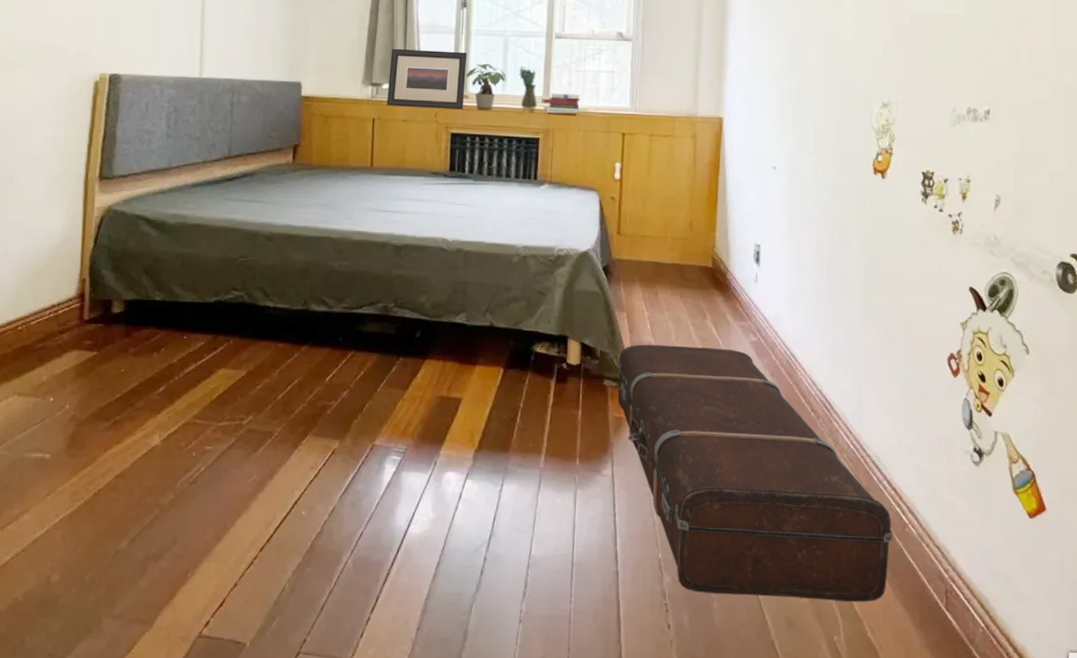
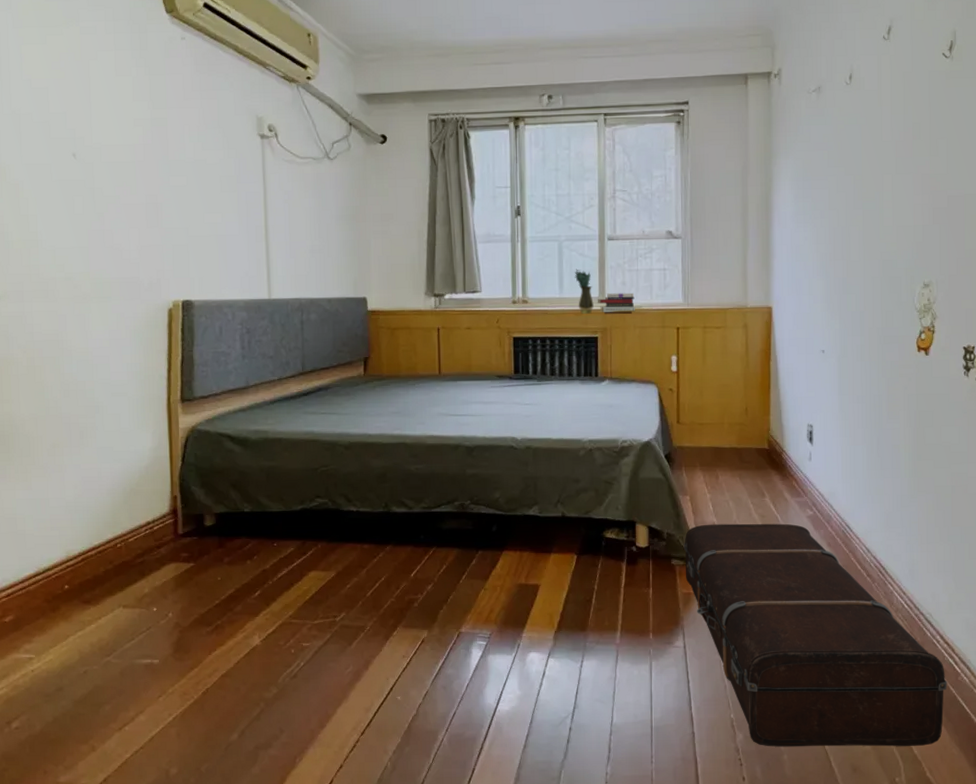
picture frame: present [387,48,467,110] -> none [449,259,524,315]
potted plant: present [466,63,507,111] -> none [524,268,564,314]

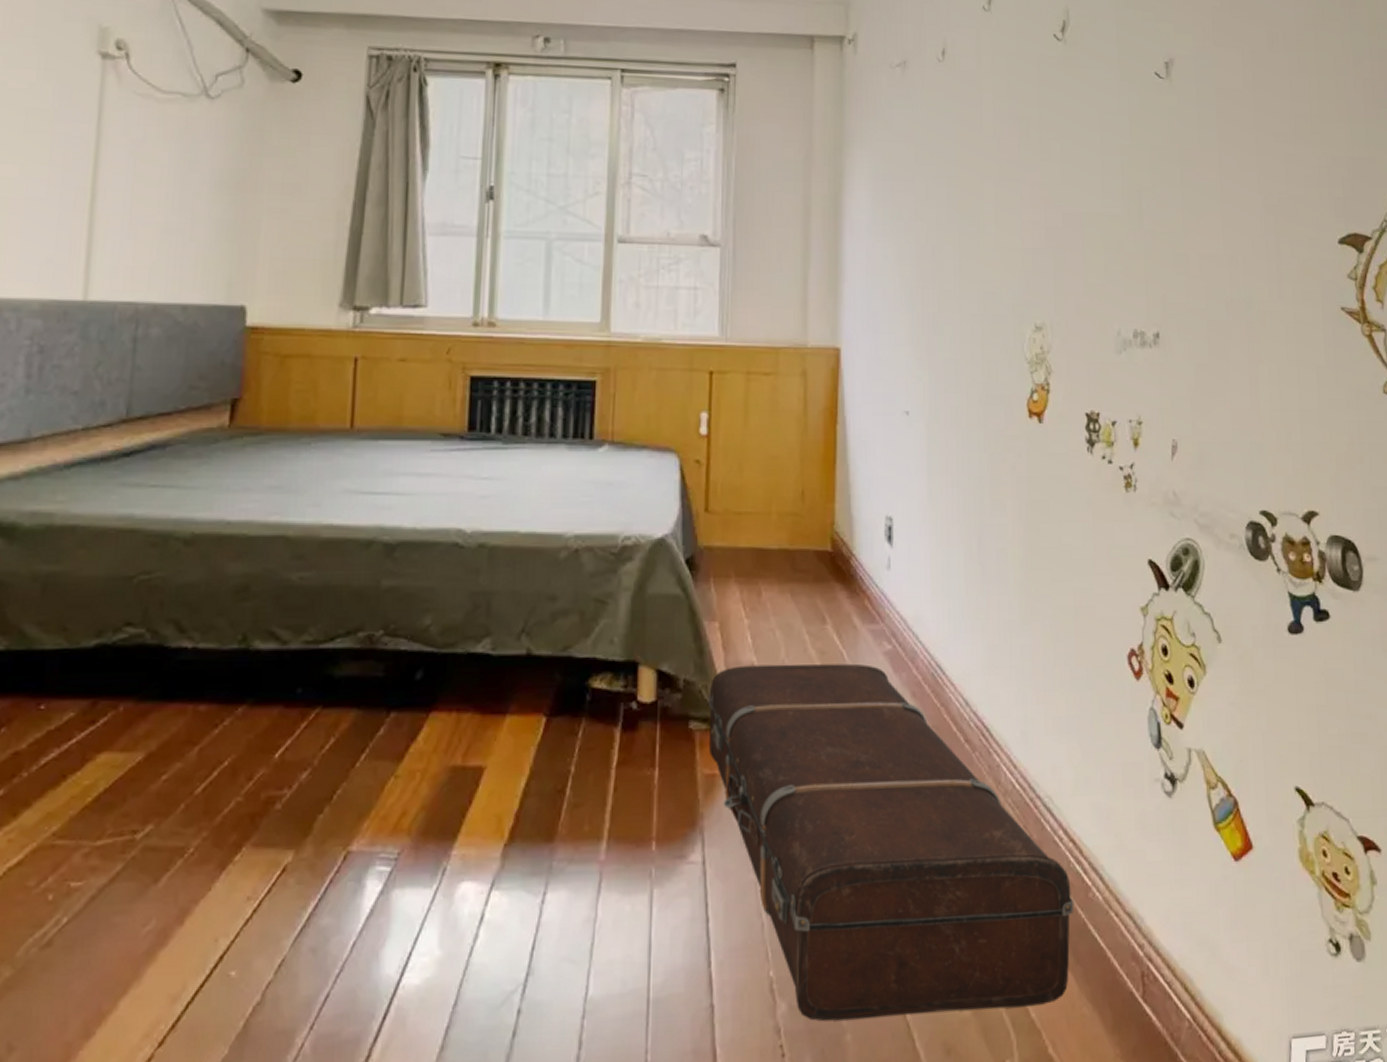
vase: present [574,269,594,314] -> none [566,280,593,346]
books: present [598,293,636,314] -> none [599,318,653,349]

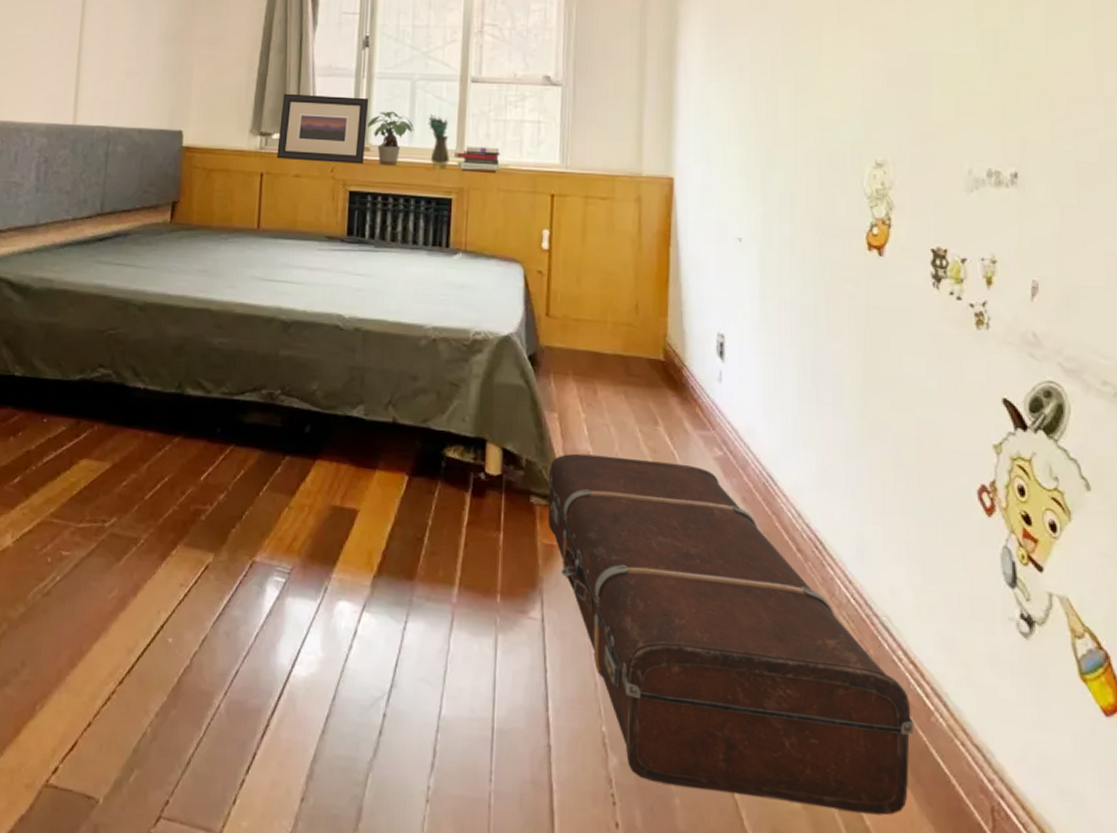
picture frame: none [376,256,495,343] -> present [277,93,369,164]
potted plant: none [492,277,551,344] -> present [367,111,415,166]
vase: none [566,280,593,346] -> present [427,114,450,169]
books: none [599,318,653,349] -> present [454,146,501,173]

